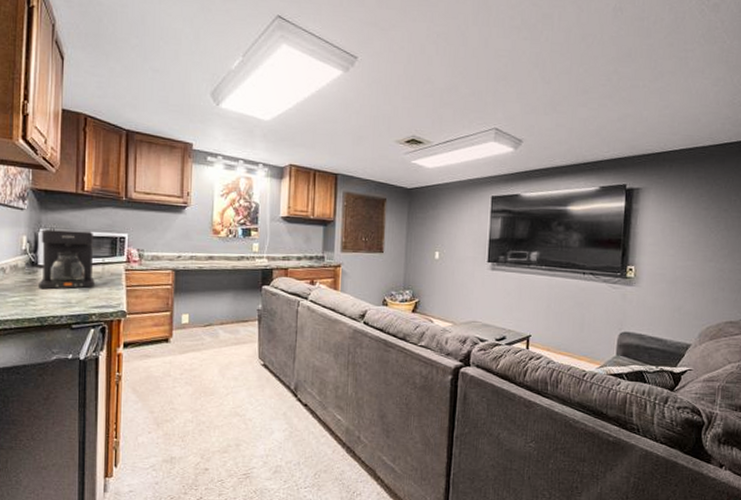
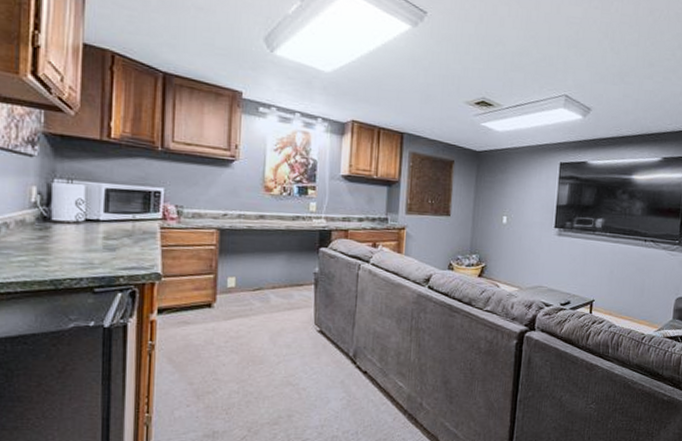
coffee maker: present [39,228,95,290] -> none [52,179,123,249]

